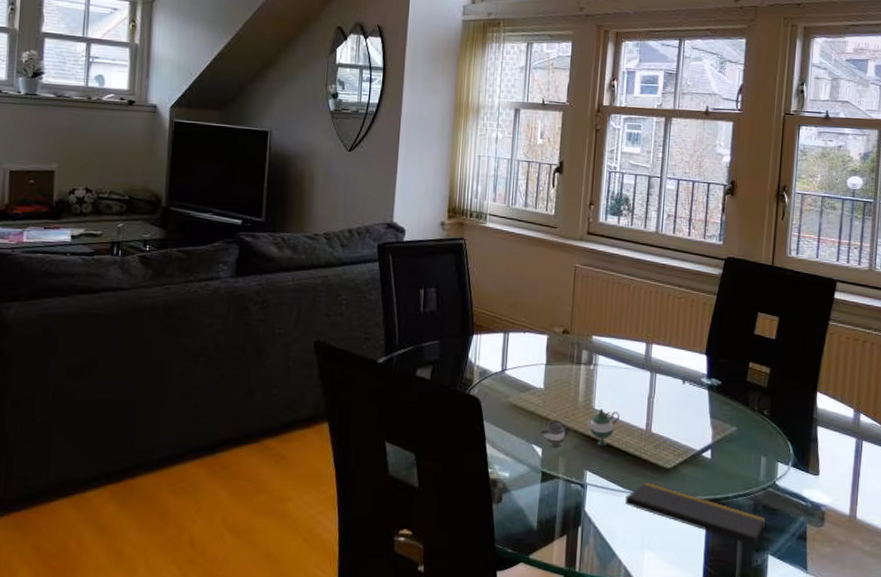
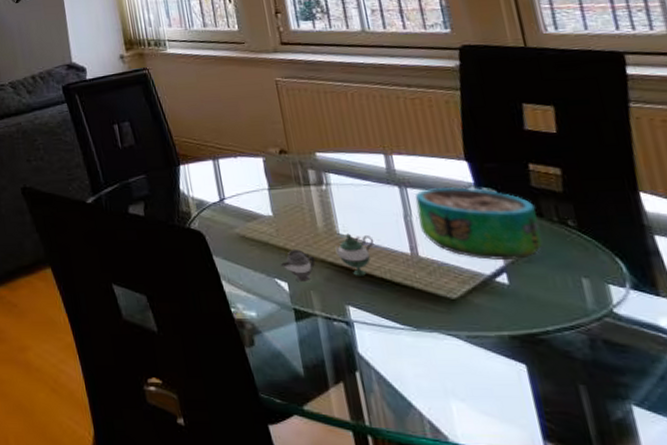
notepad: present [625,481,765,565] -> none [406,315,618,418]
decorative bowl: none [658,375,746,439] -> present [414,187,543,260]

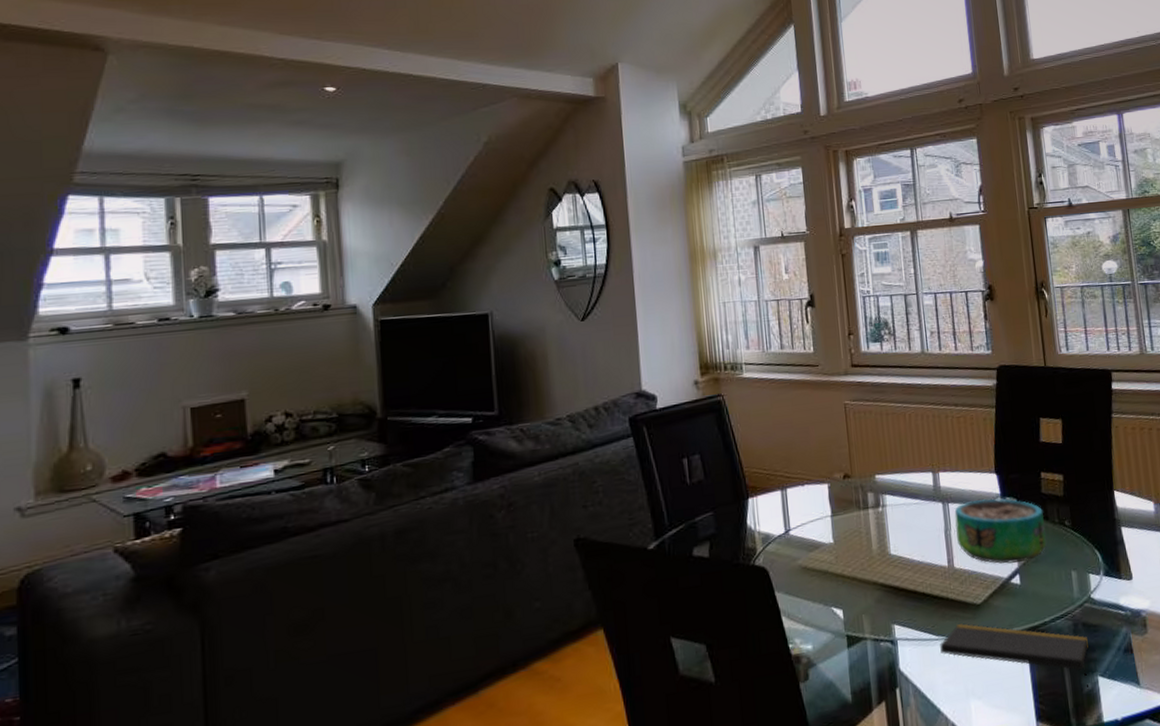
teapot: present [280,233,374,281] -> none [837,552,919,607]
notepad: none [406,315,618,418] -> present [940,623,1089,690]

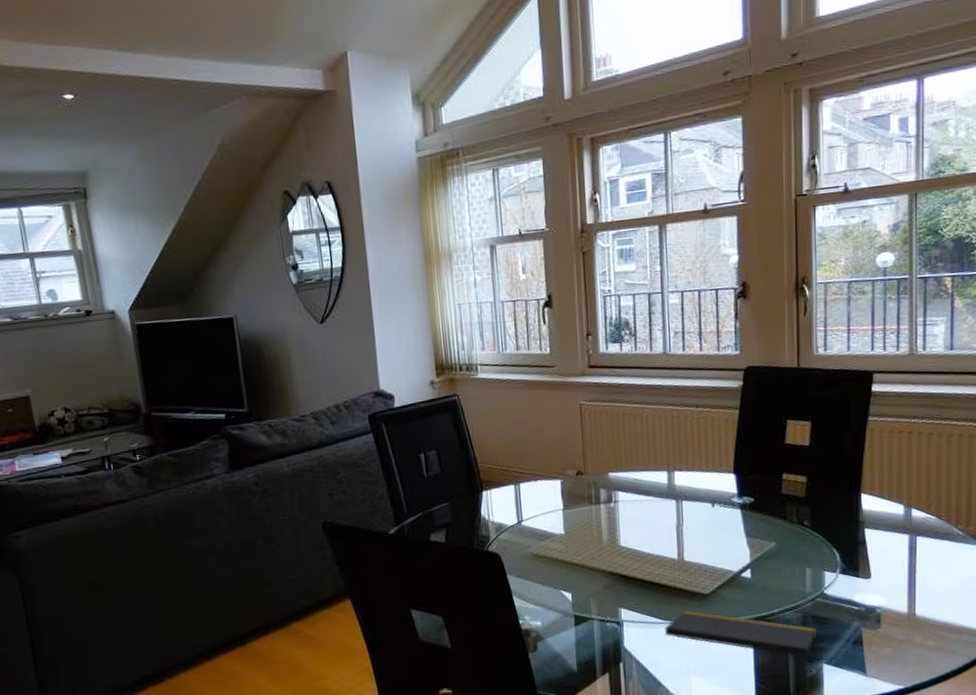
decorative bowl: present [954,498,1047,564] -> none [687,497,783,559]

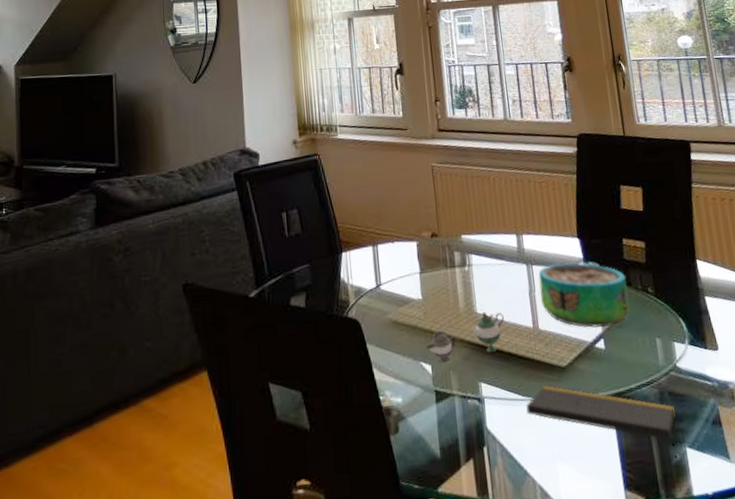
teapot: none [566,545,649,591] -> present [425,311,505,363]
decorative bowl: none [687,497,783,559] -> present [538,262,630,328]

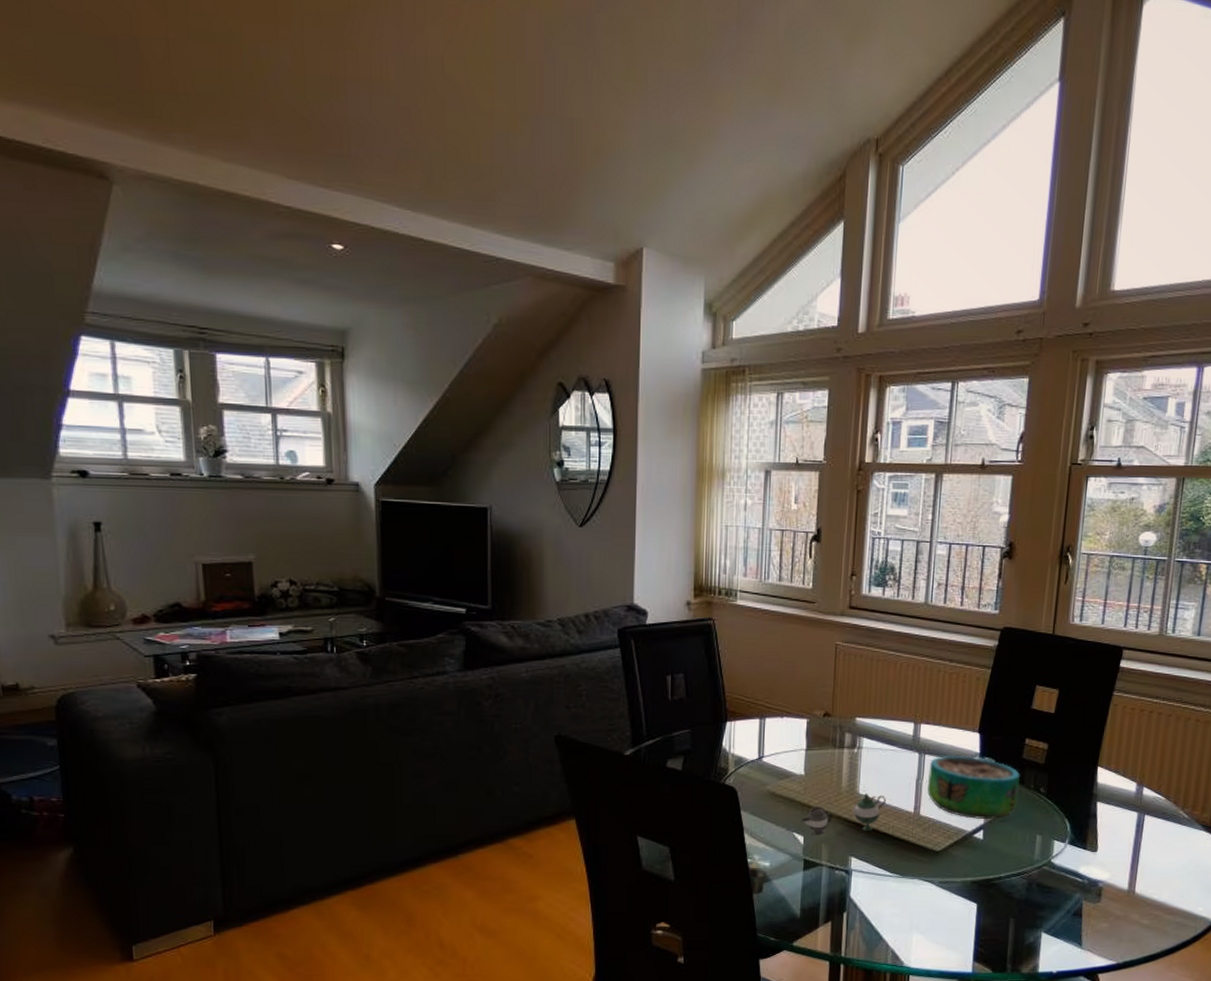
notepad: present [526,384,677,461] -> none [892,865,1039,942]

